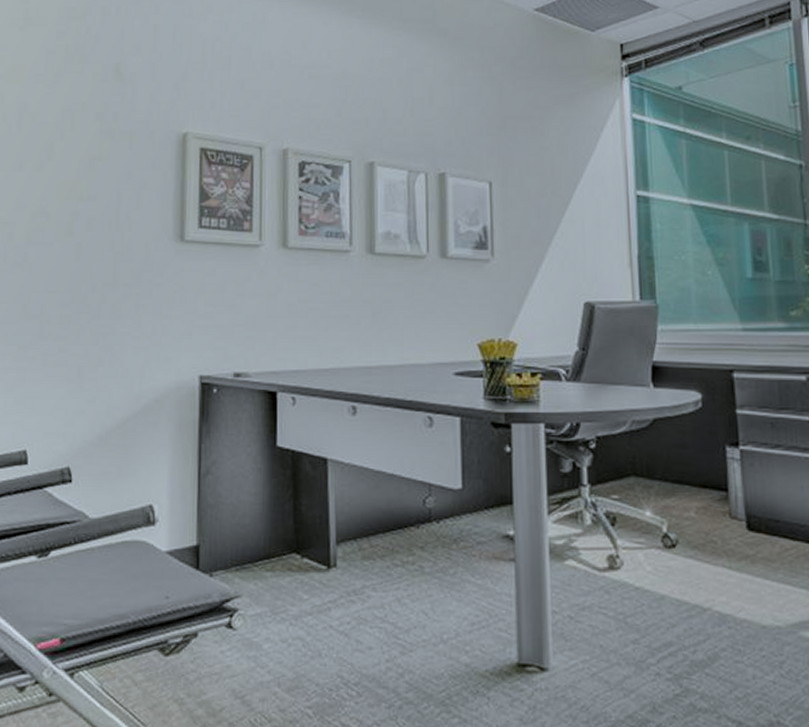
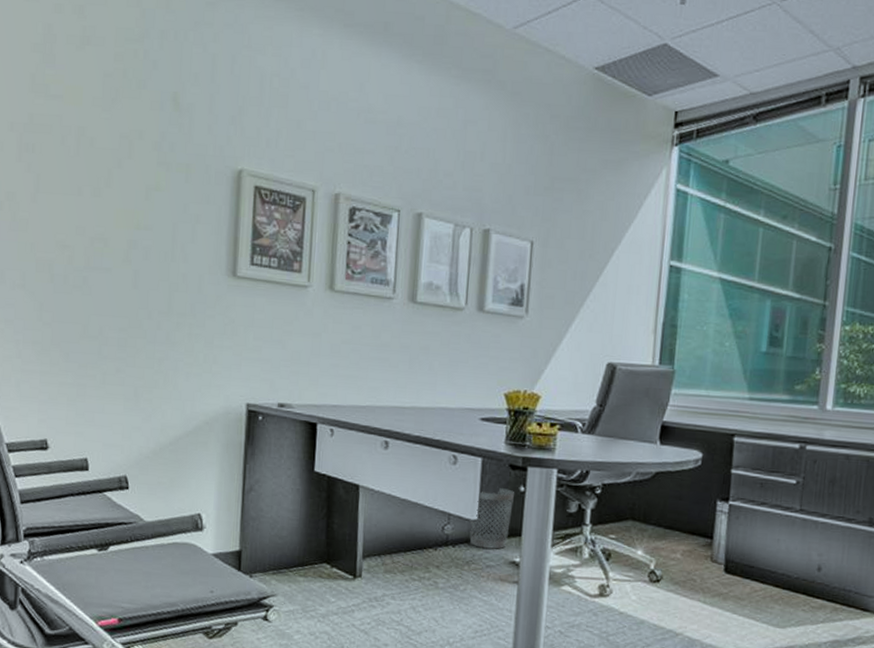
wastebasket: none [453,450,500,522] -> present [469,488,514,549]

